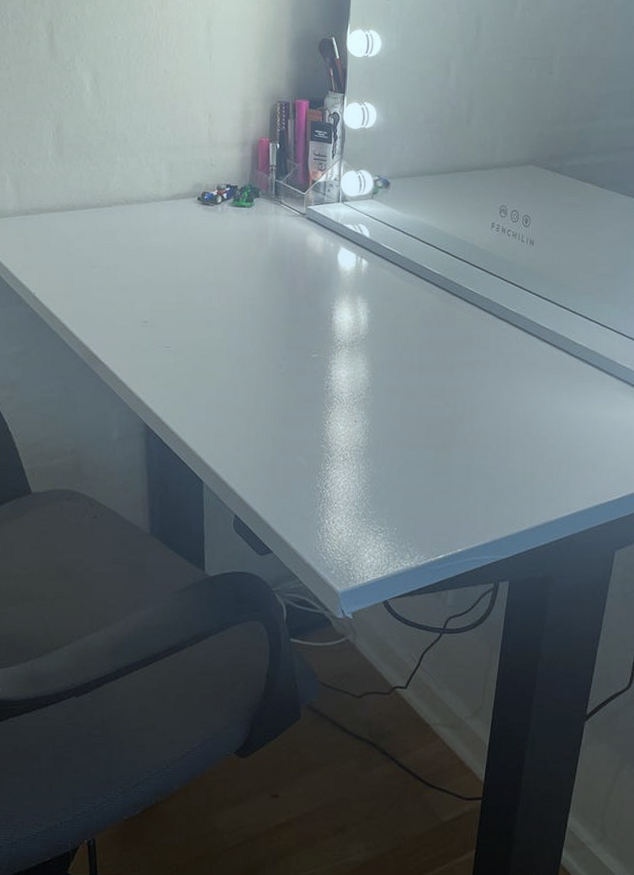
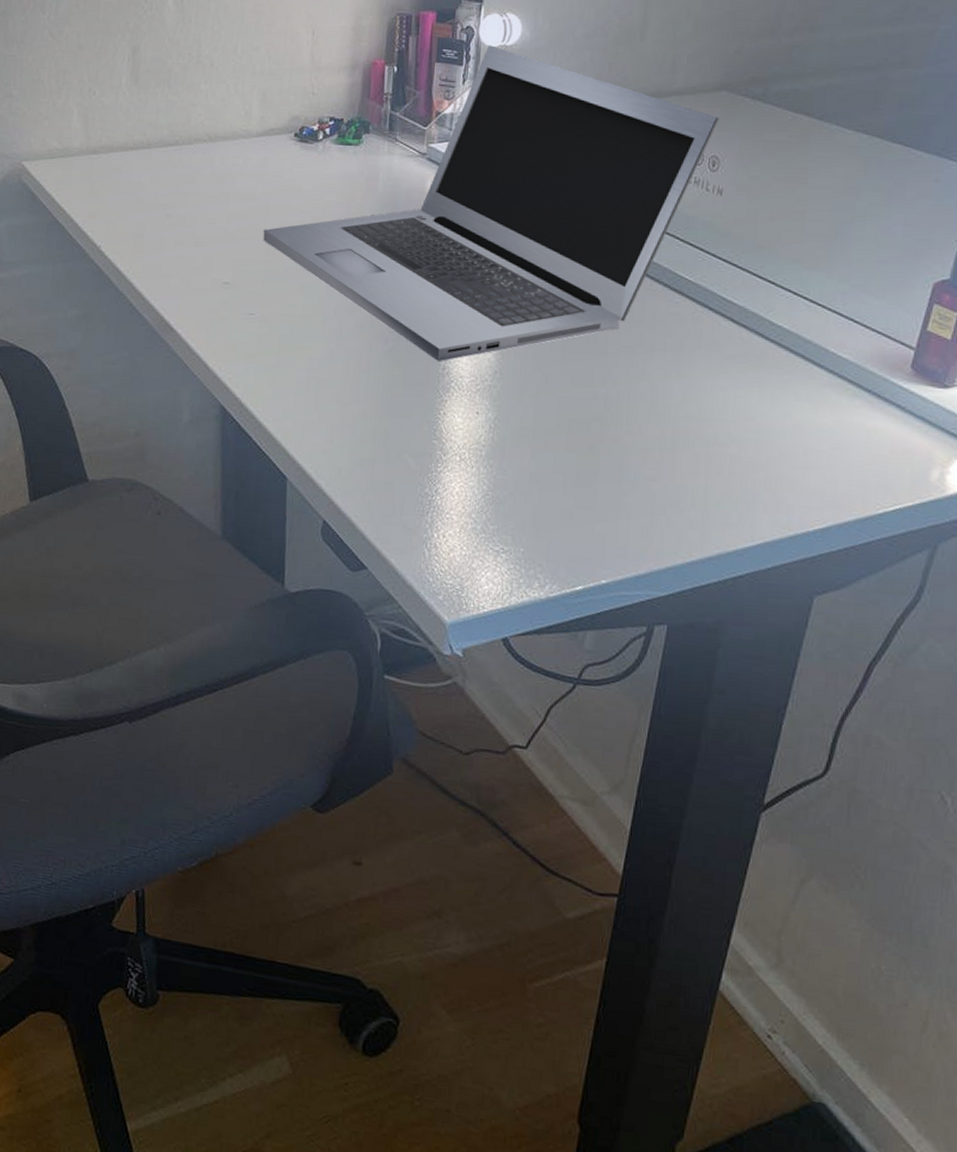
laptop: none [175,128,529,382] -> present [263,45,720,362]

